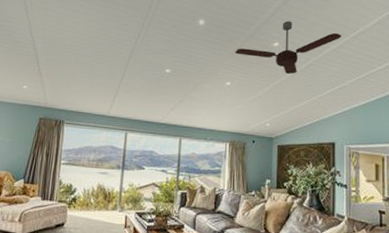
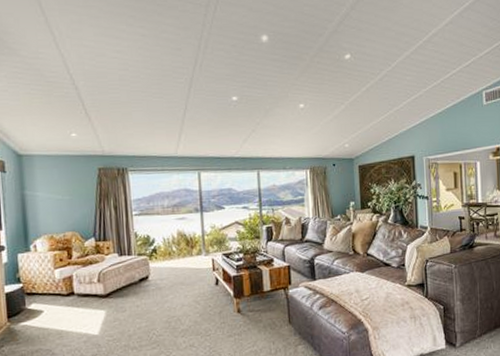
ceiling fan: present [235,21,342,74] -> none [305,28,415,88]

